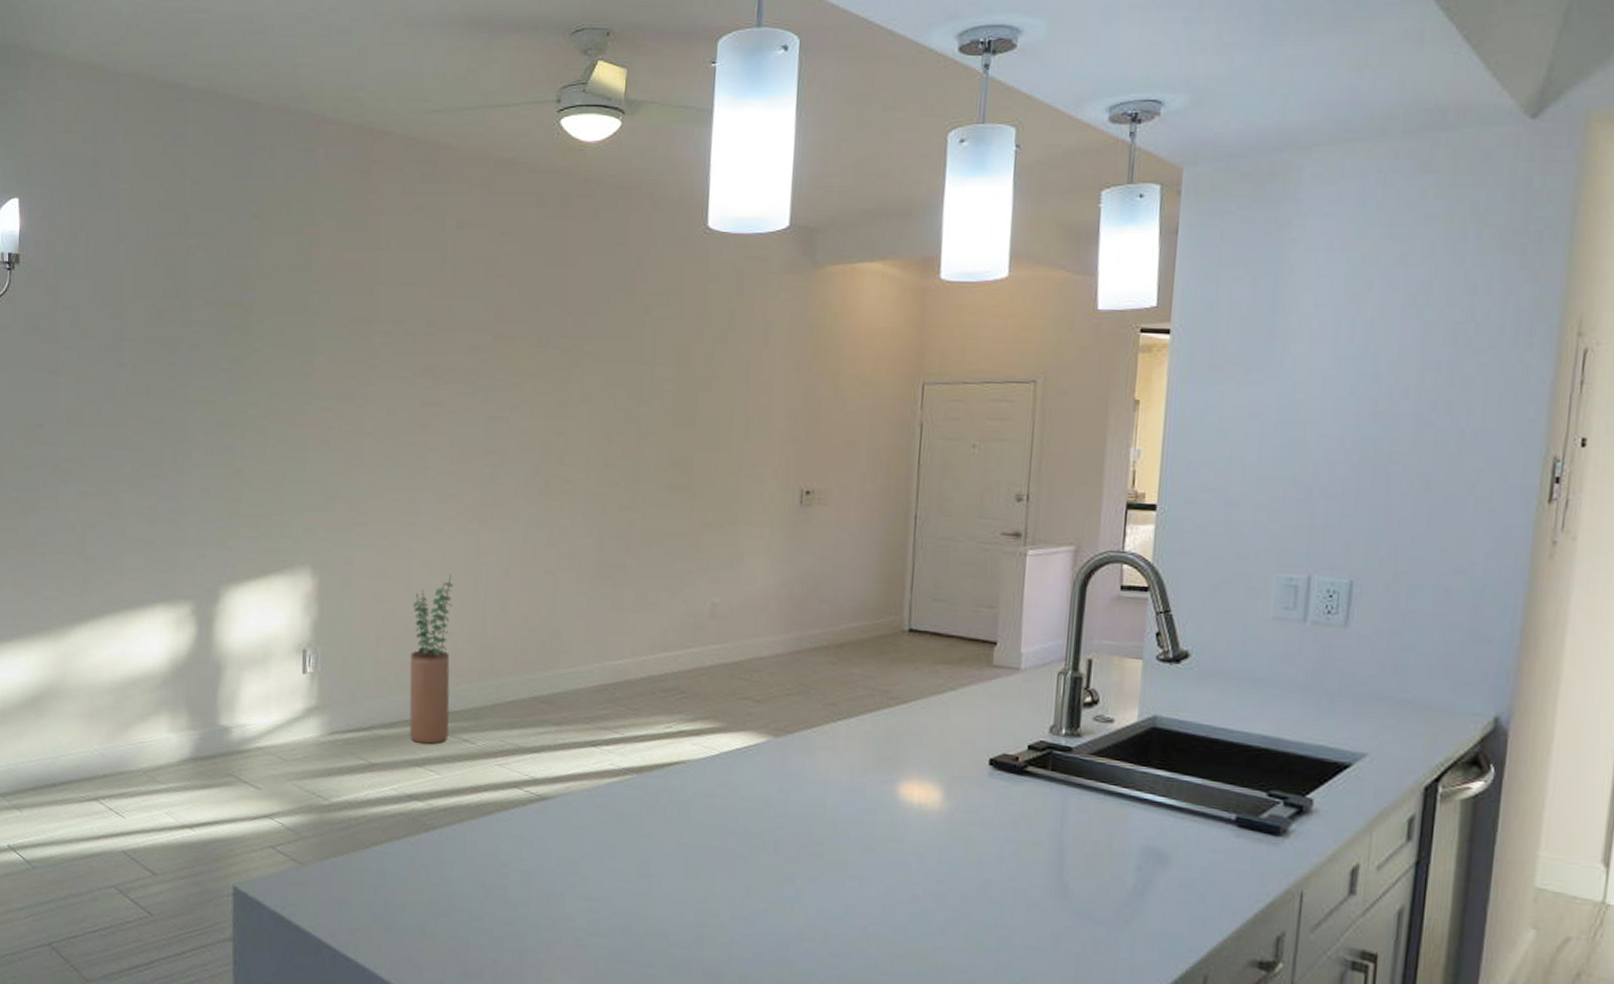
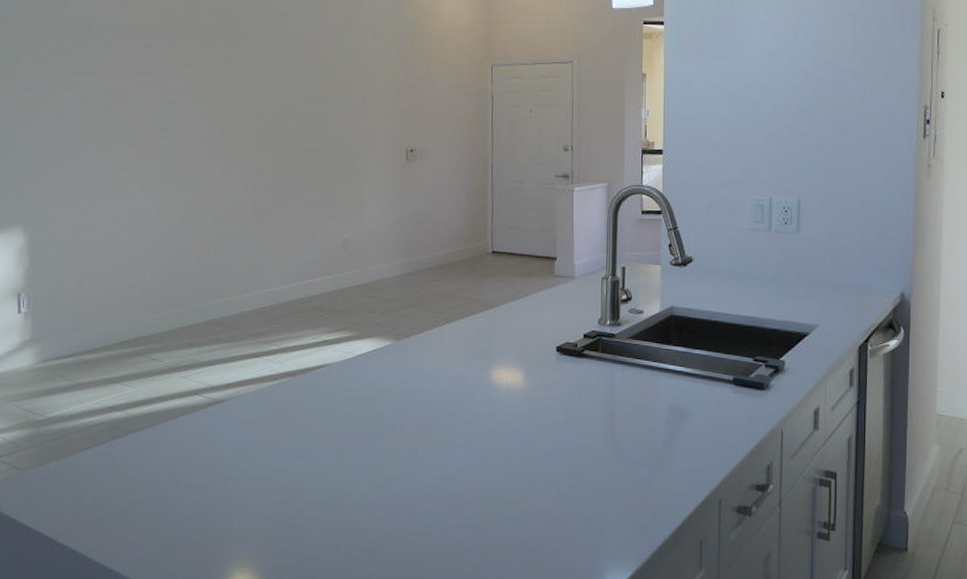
vase: present [409,574,453,744] -> none [106,226,141,364]

